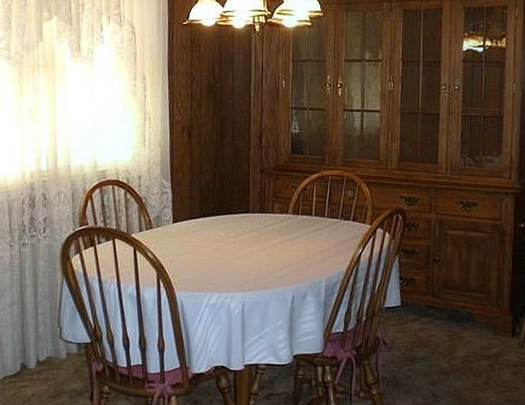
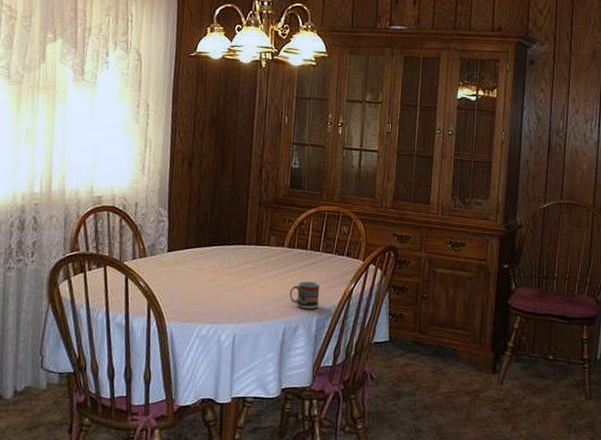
cup: none [296,248,326,276] -> present [289,281,320,309]

